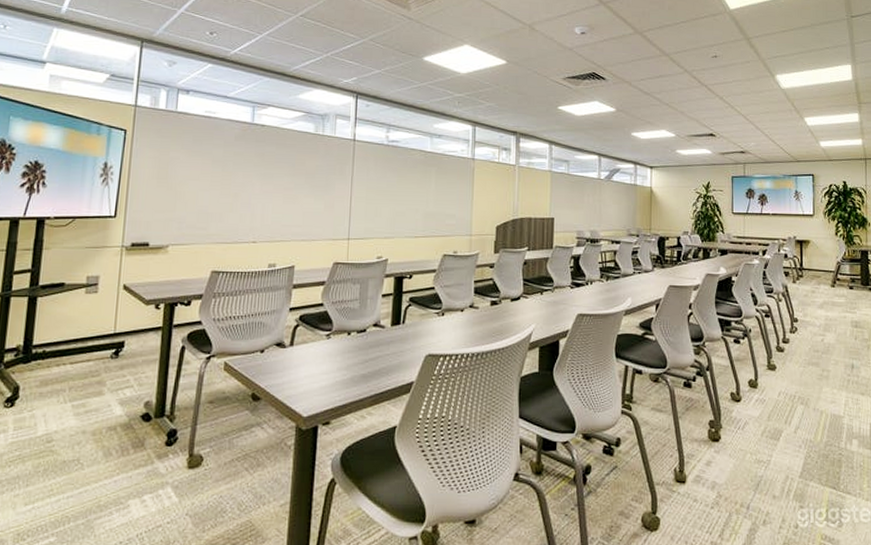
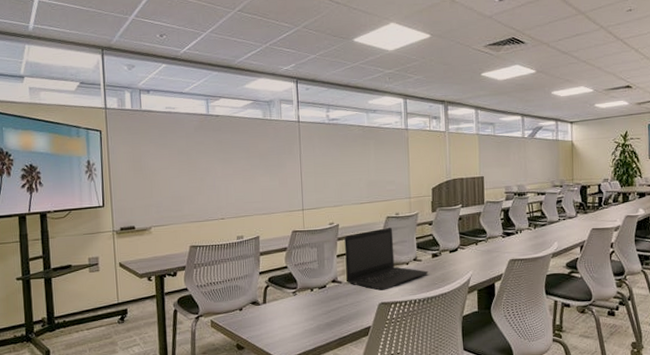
laptop: none [391,267,485,340] -> present [344,228,429,291]

